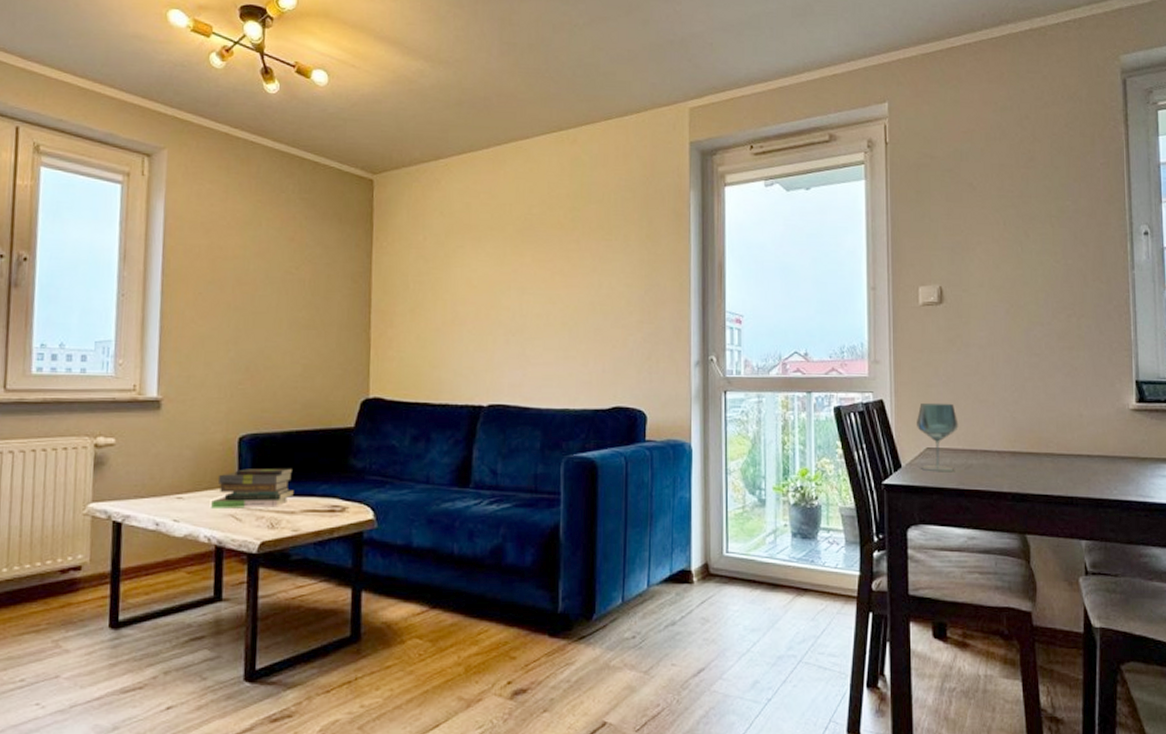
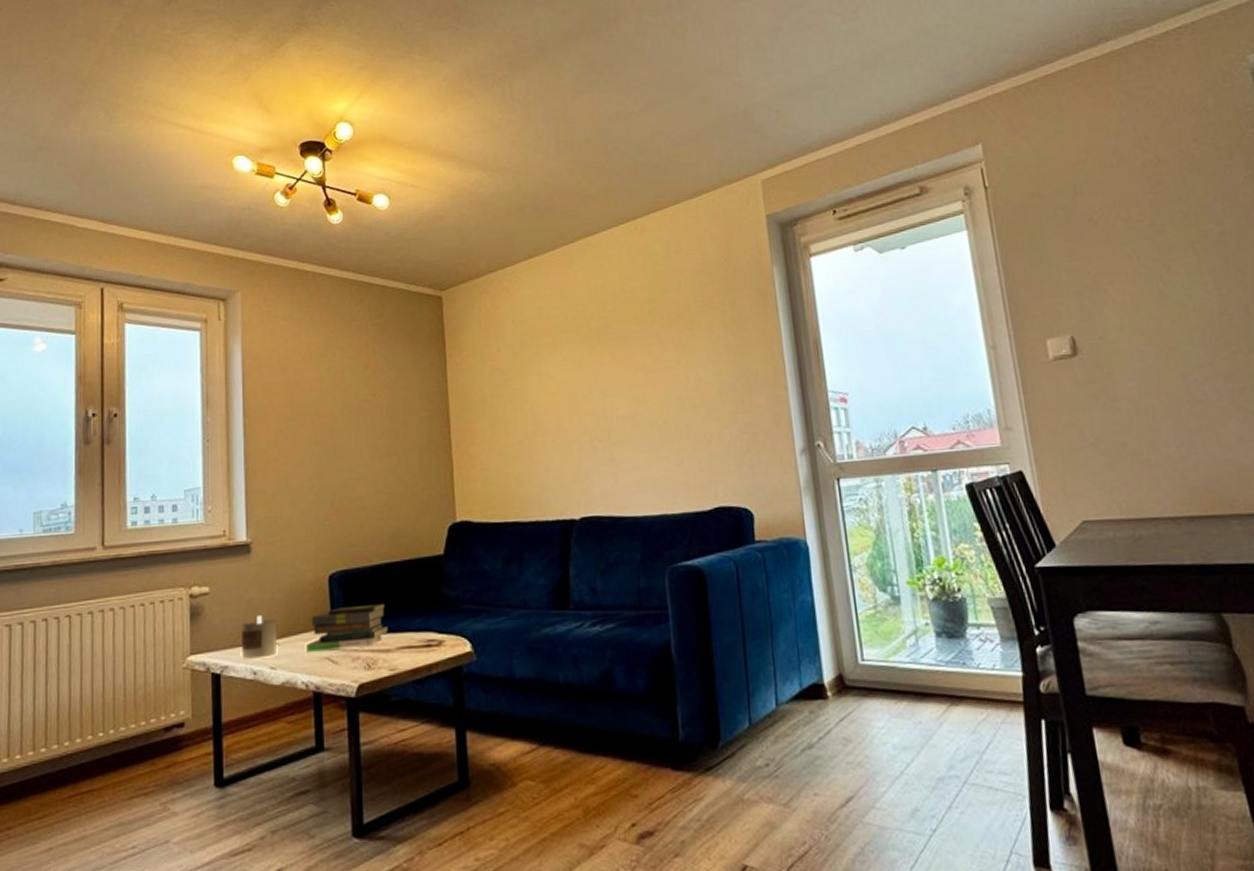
candle: none [145,470,184,511] -> present [240,616,278,659]
wine glass: present [917,402,959,473] -> none [1066,467,1120,549]

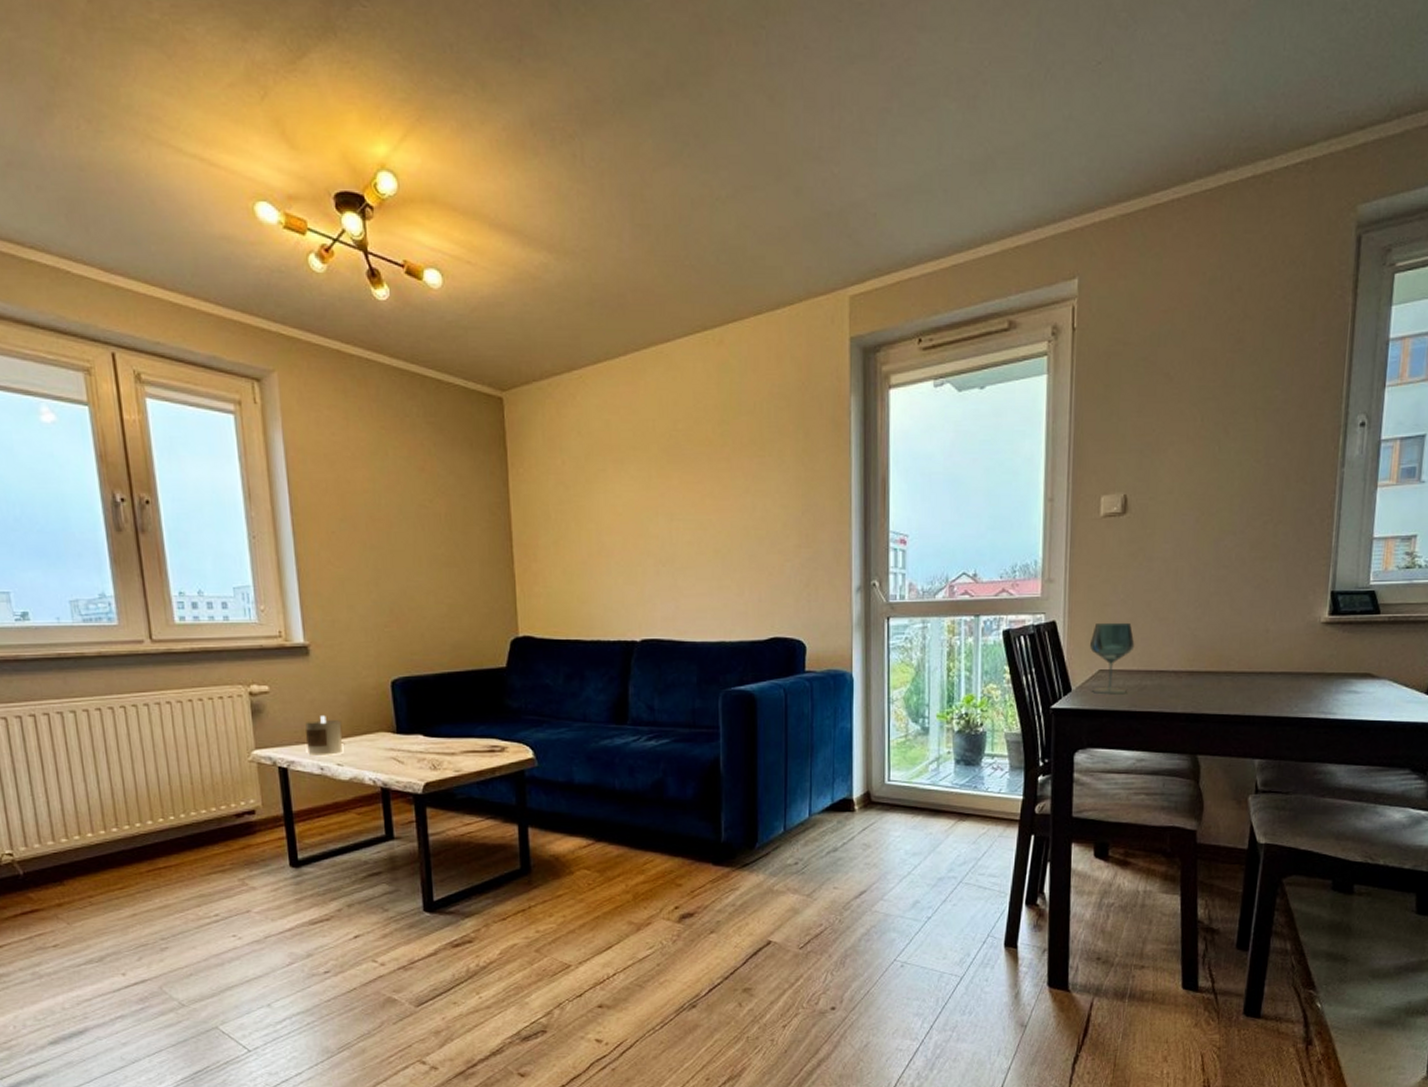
books: present [306,603,388,652] -> none [372,710,452,752]
wine glass: none [1066,467,1120,549] -> present [1090,622,1135,695]

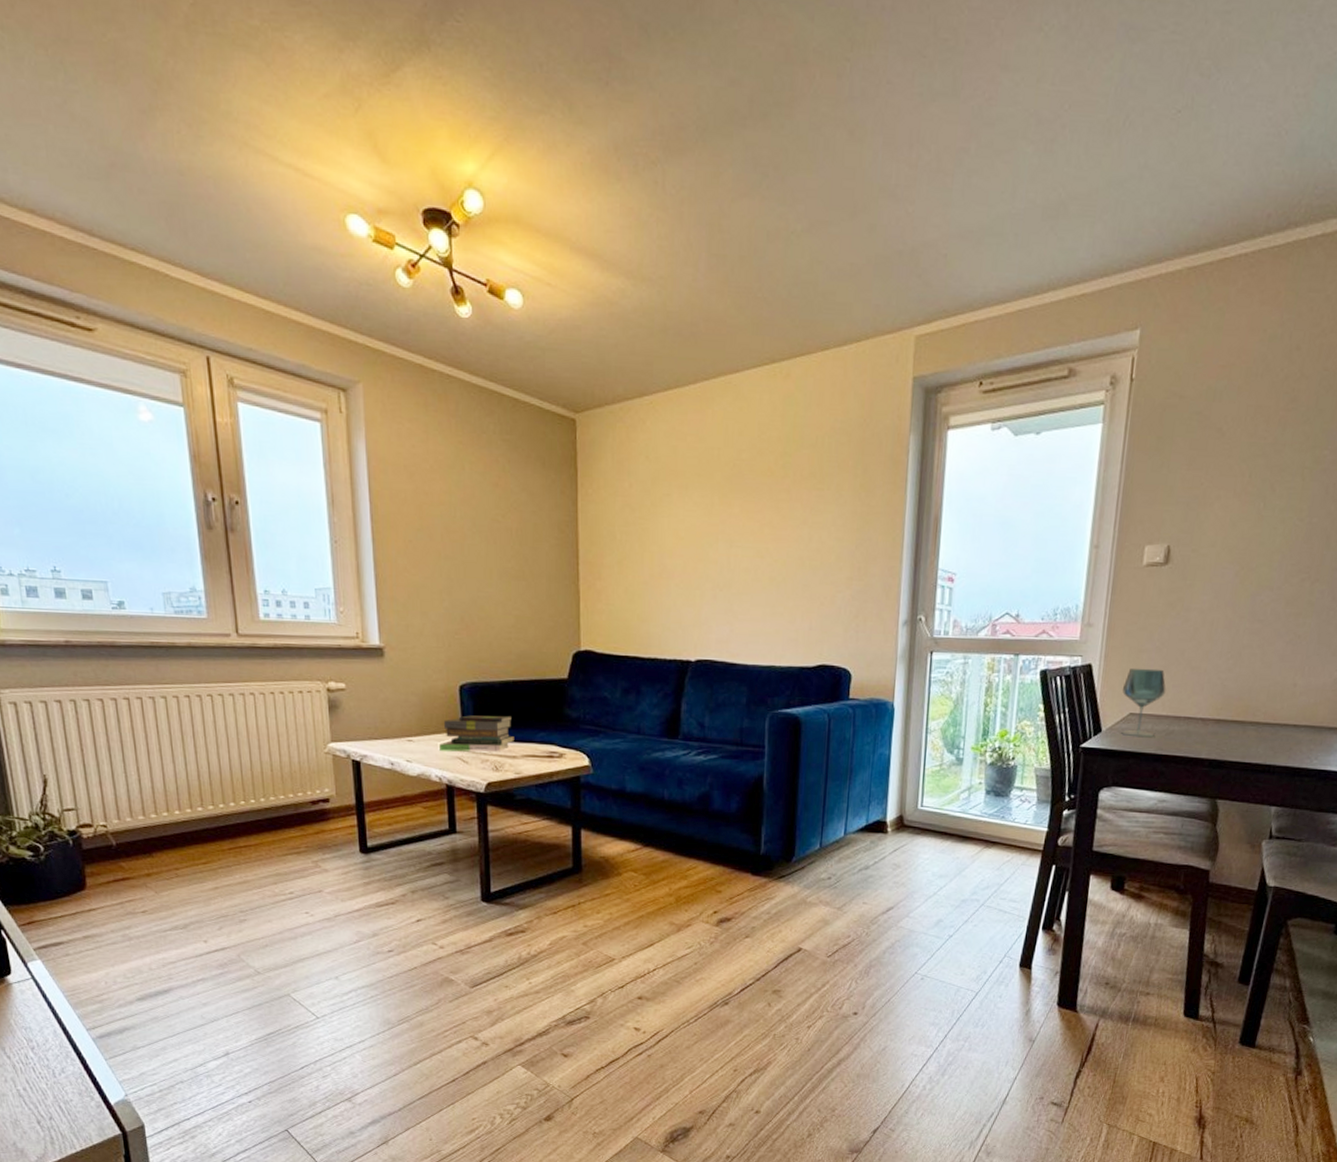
candle: present [304,716,343,756] -> none [377,714,413,752]
books: none [372,710,452,752] -> present [439,715,514,753]

